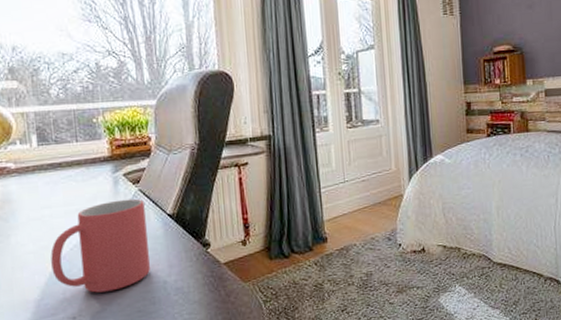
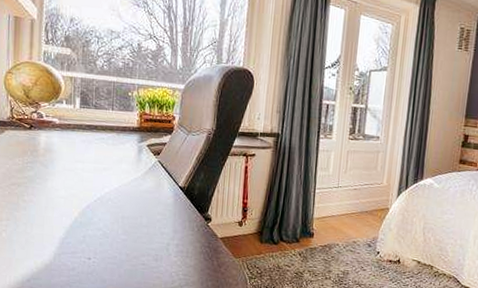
mug: present [50,198,150,293] -> none [77,166,161,243]

